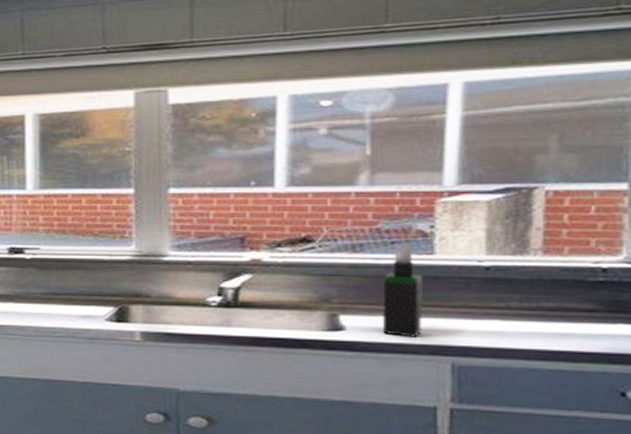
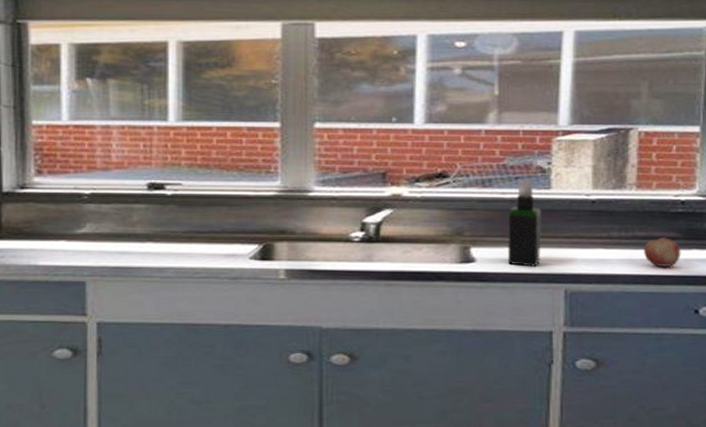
fruit: none [552,310,603,342] -> present [644,238,681,267]

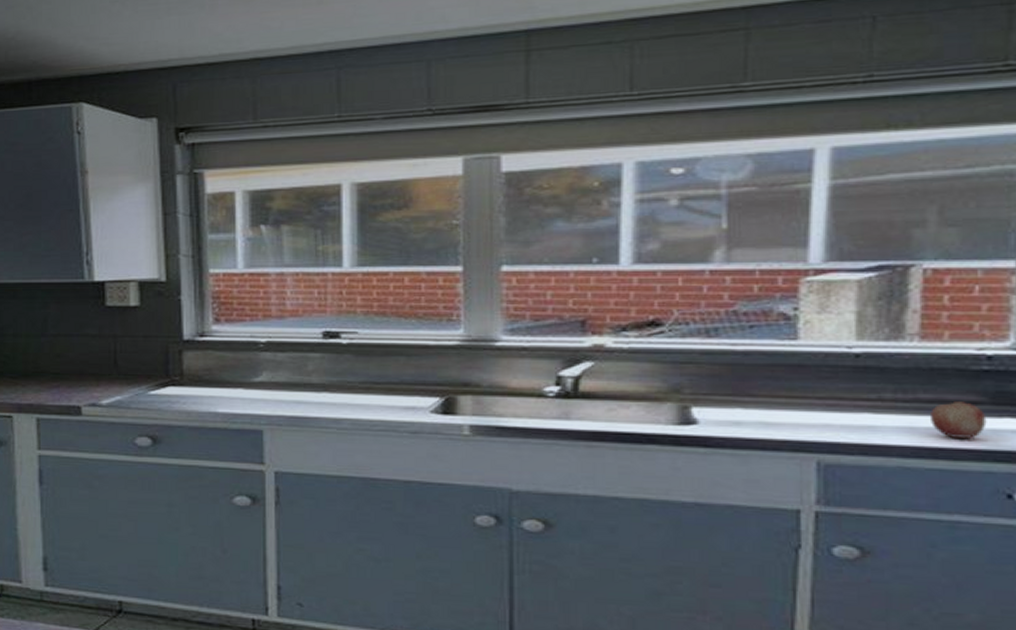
spray bottle: present [507,179,542,267] -> none [739,327,785,432]

